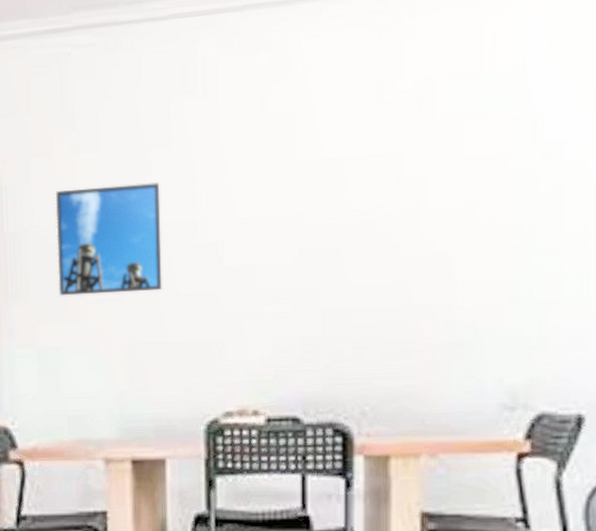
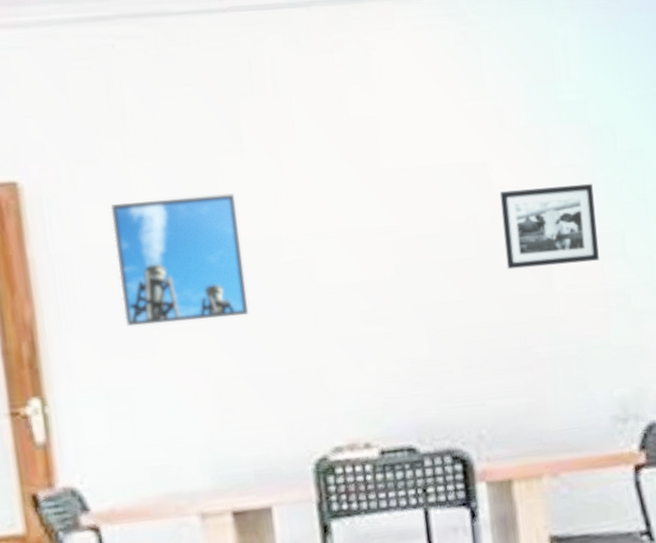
picture frame: none [407,174,506,258] -> present [499,183,599,270]

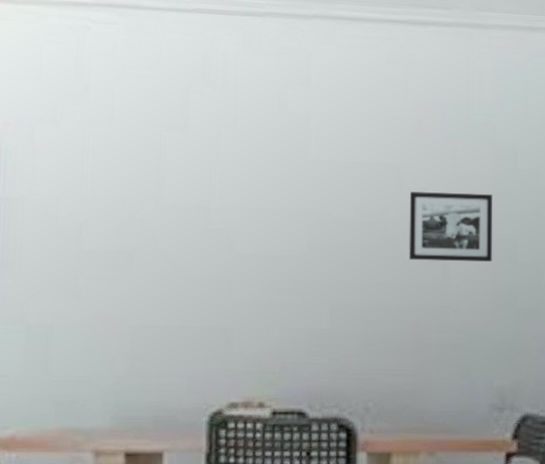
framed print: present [110,193,249,327] -> none [56,161,174,272]

